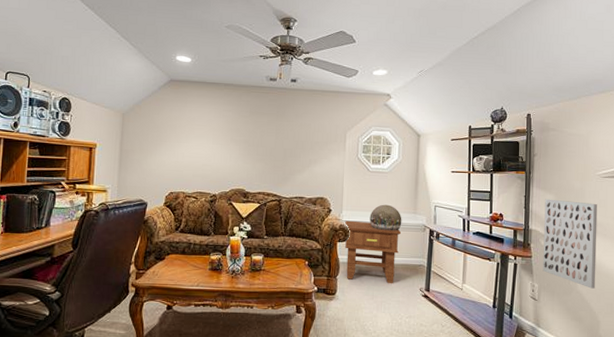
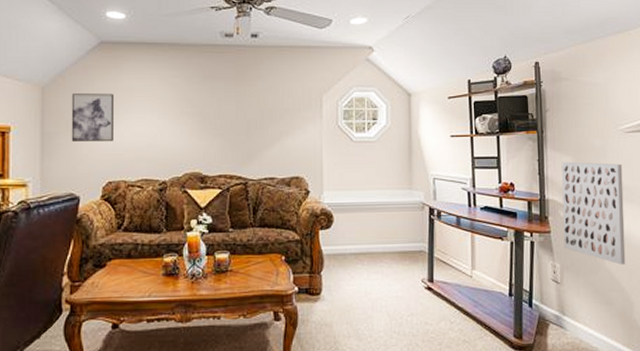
wall art: none [143,120,179,160] -> present [71,93,115,141]
side table: present [345,220,402,284] -> none [327,202,396,277]
decorative sphere: present [369,204,402,231] -> none [356,180,396,213]

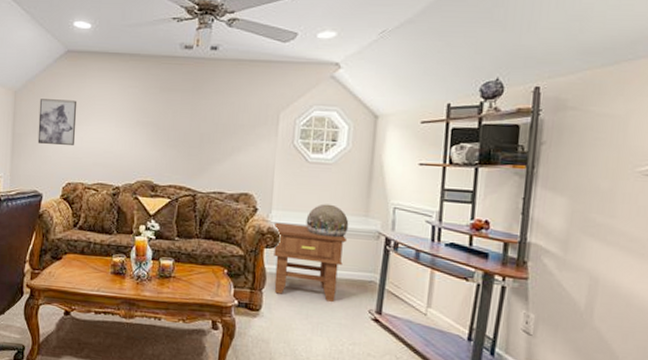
side table: none [327,202,396,277] -> present [274,222,348,303]
decorative sphere: none [356,180,396,213] -> present [306,203,349,238]
wall art: present [561,162,626,265] -> none [543,202,635,326]

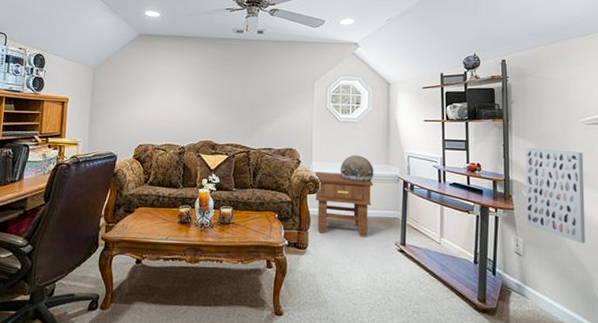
wall art: present [37,99,78,145] -> none [113,74,148,112]
wall art: none [543,202,635,326] -> present [525,147,586,243]

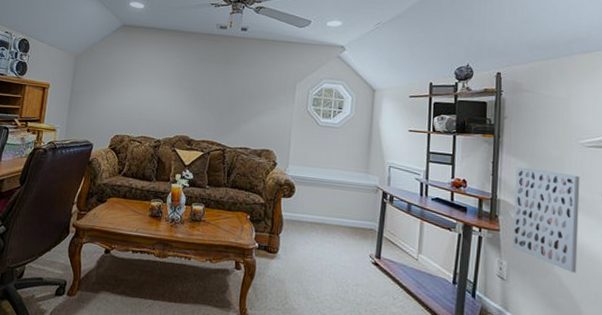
side table: present [315,172,374,238] -> none [290,175,351,248]
decorative sphere: present [340,155,374,183] -> none [317,161,353,191]

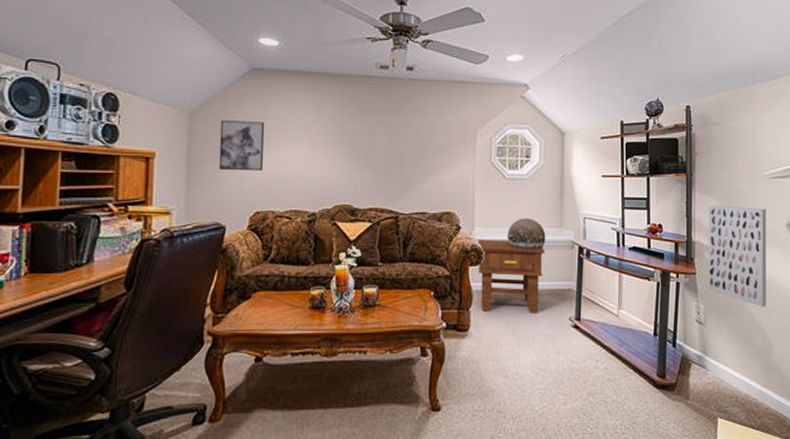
wall art: none [92,63,129,103] -> present [218,120,265,170]
side table: none [290,175,351,248] -> present [478,239,546,315]
decorative sphere: none [317,161,353,191] -> present [507,218,546,250]

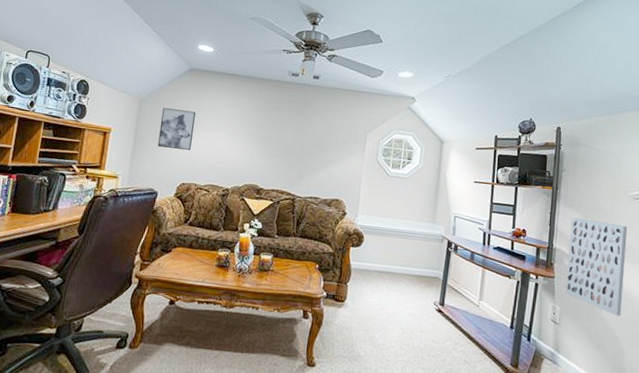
side table: present [478,239,546,315] -> none [357,225,418,296]
decorative sphere: present [507,218,546,250] -> none [385,211,420,240]

